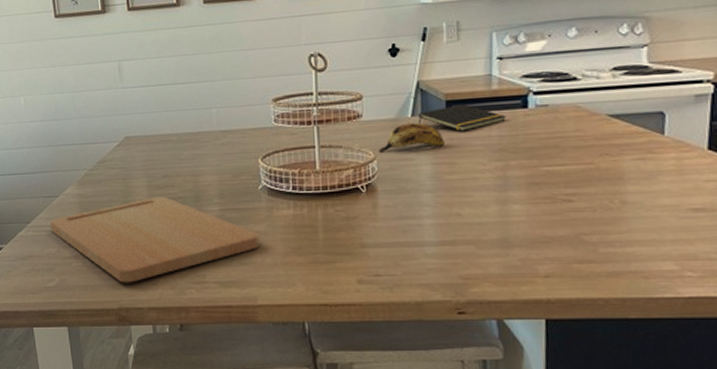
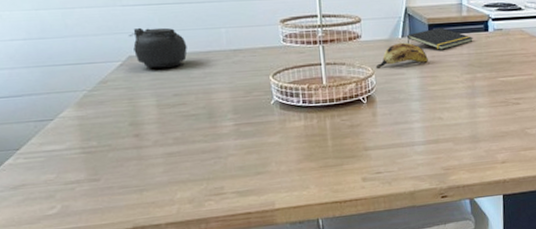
cutting board: present [50,197,260,283] -> none [45,115,275,203]
teapot: none [127,108,179,149] -> present [129,27,187,68]

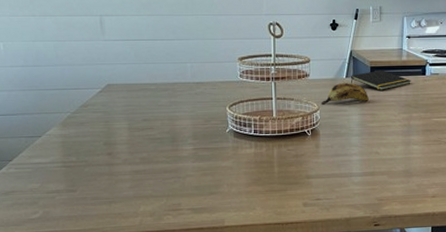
teapot: present [129,27,187,68] -> none [109,59,157,96]

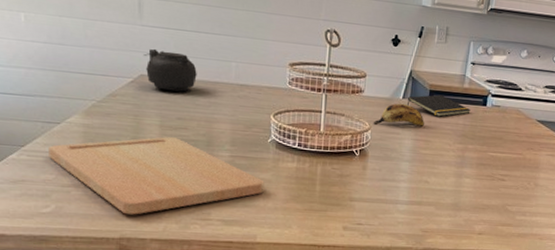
cutting board: none [33,138,227,213] -> present [49,137,264,215]
teapot: none [109,59,157,96] -> present [144,48,197,92]

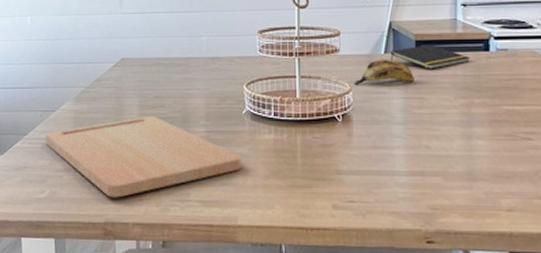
teapot: present [144,48,197,92] -> none [124,33,171,71]

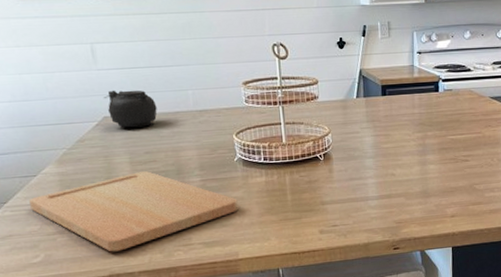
teapot: none [124,33,171,71] -> present [104,90,157,128]
banana: present [353,58,414,85] -> none [332,102,381,127]
notepad: present [391,44,470,69] -> none [362,88,424,110]

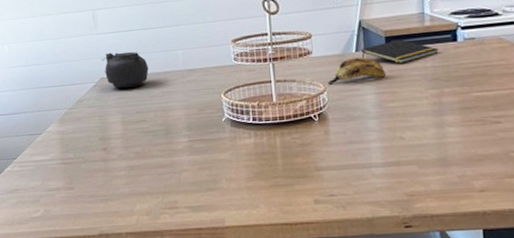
cutting board: present [29,171,238,252] -> none [34,131,226,211]
banana: none [332,102,381,127] -> present [327,57,386,85]
notepad: none [362,88,424,110] -> present [362,39,439,64]

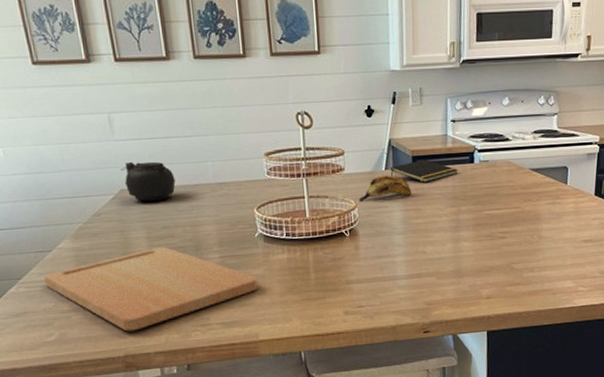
cutting board: none [34,131,226,211] -> present [44,247,259,332]

